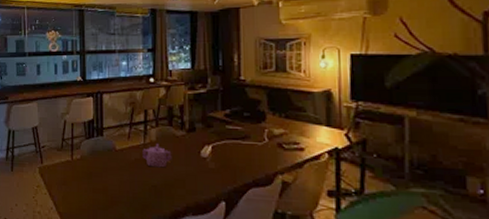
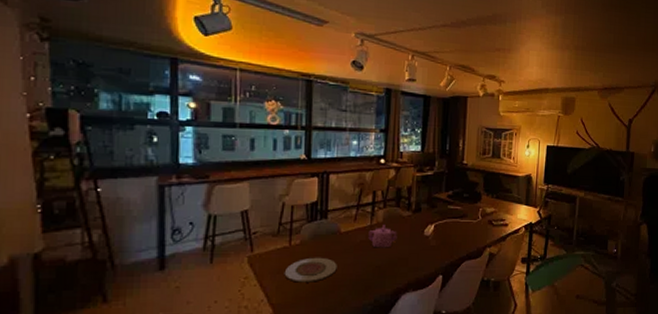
plate: none [68,172,115,196] -> present [284,257,337,283]

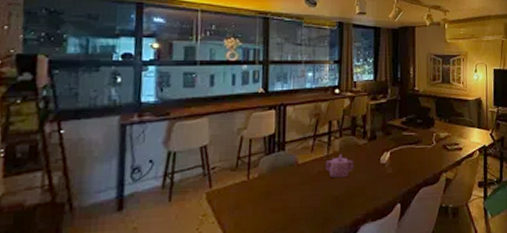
plate: present [284,257,337,283] -> none [242,190,295,218]

